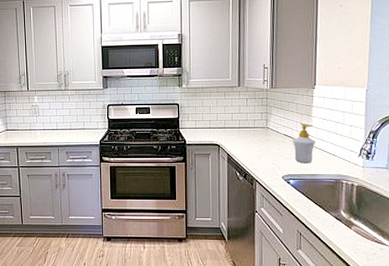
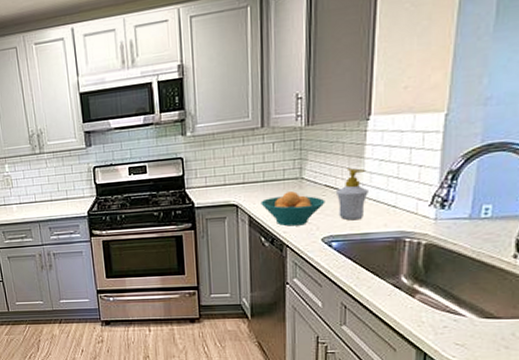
fruit bowl: none [237,137,285,165] -> present [261,191,325,227]

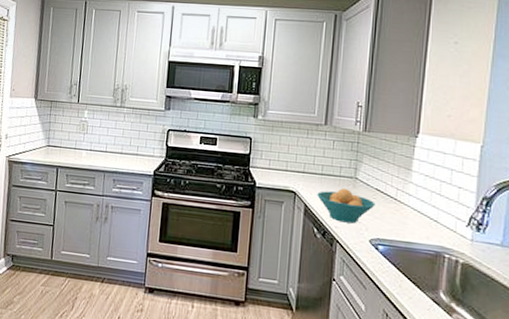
soap bottle: present [335,168,368,221] -> none [384,178,414,228]

